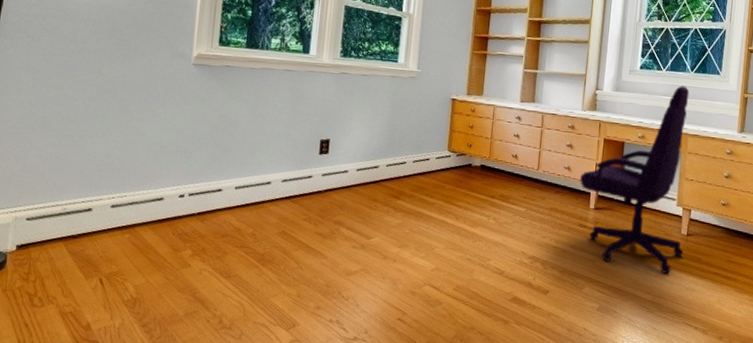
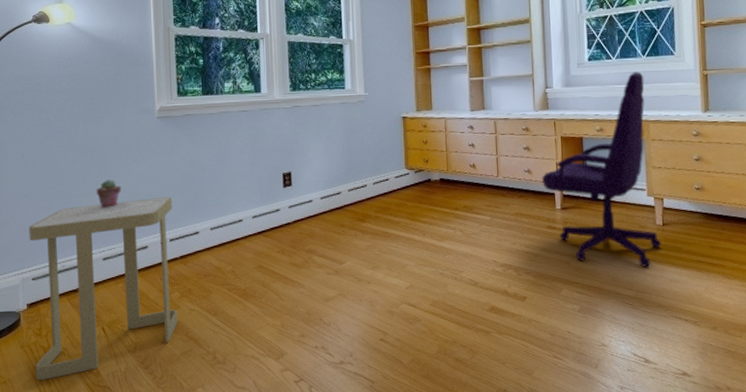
side table: none [16,147,198,329] -> present [29,196,179,380]
potted succulent: none [113,123,143,153] -> present [96,180,121,208]

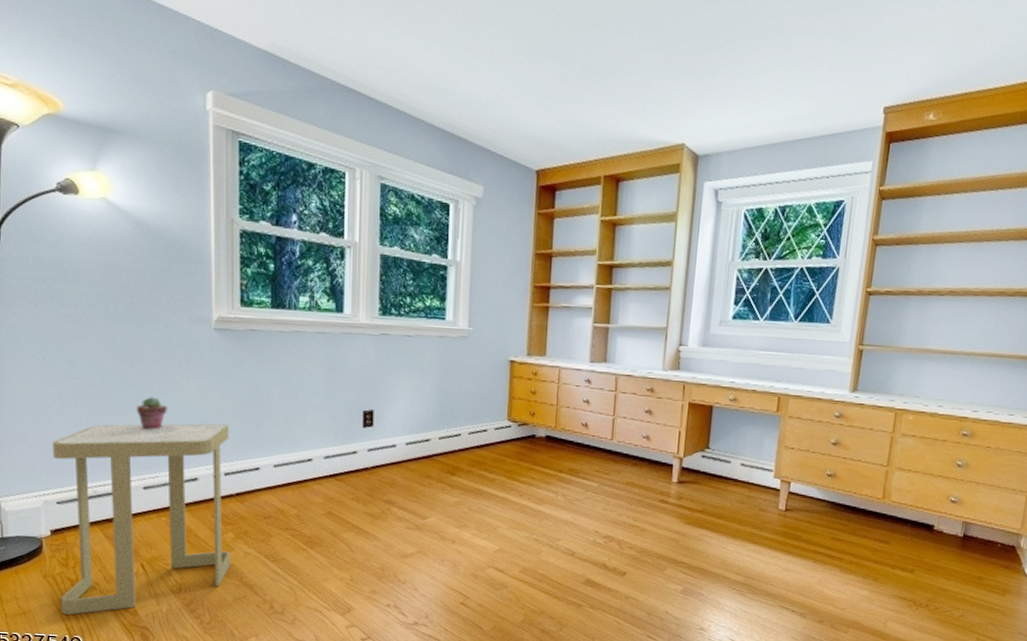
office chair: present [541,71,662,267] -> none [659,337,792,553]

